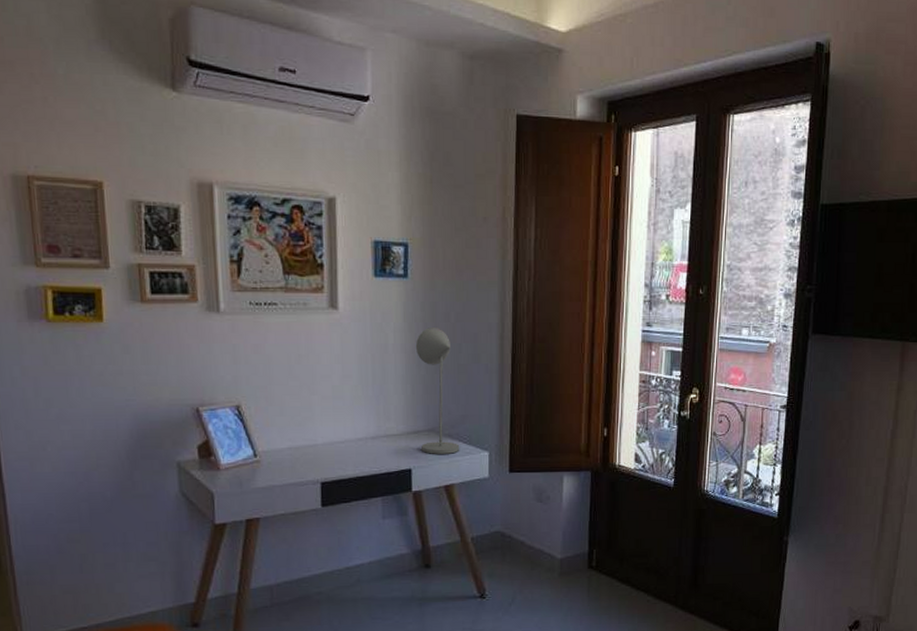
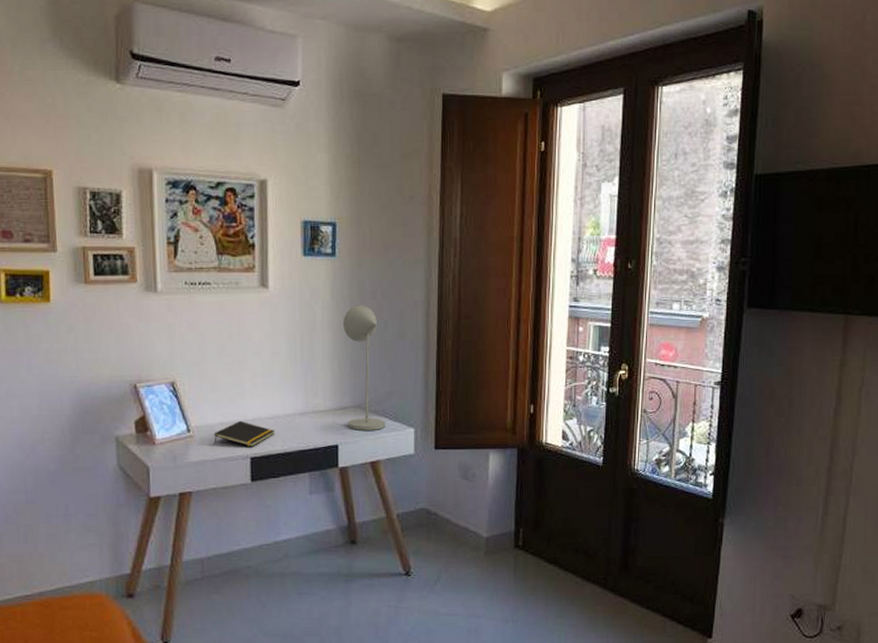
notepad: none [282,445,346,471] -> present [213,420,275,446]

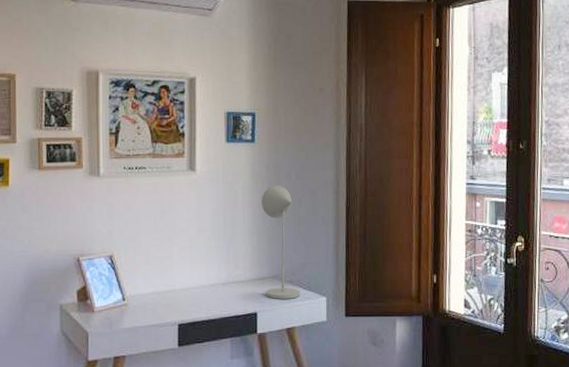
notepad: present [213,420,275,446] -> none [145,290,200,314]

